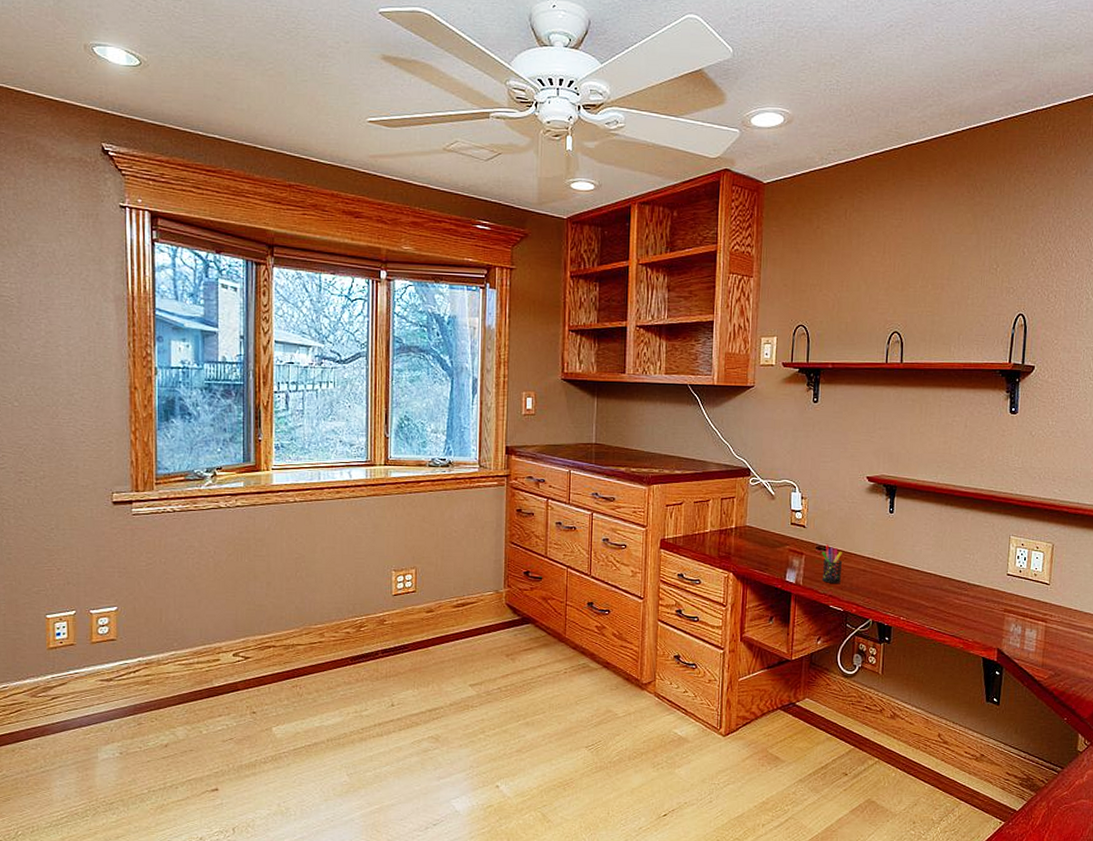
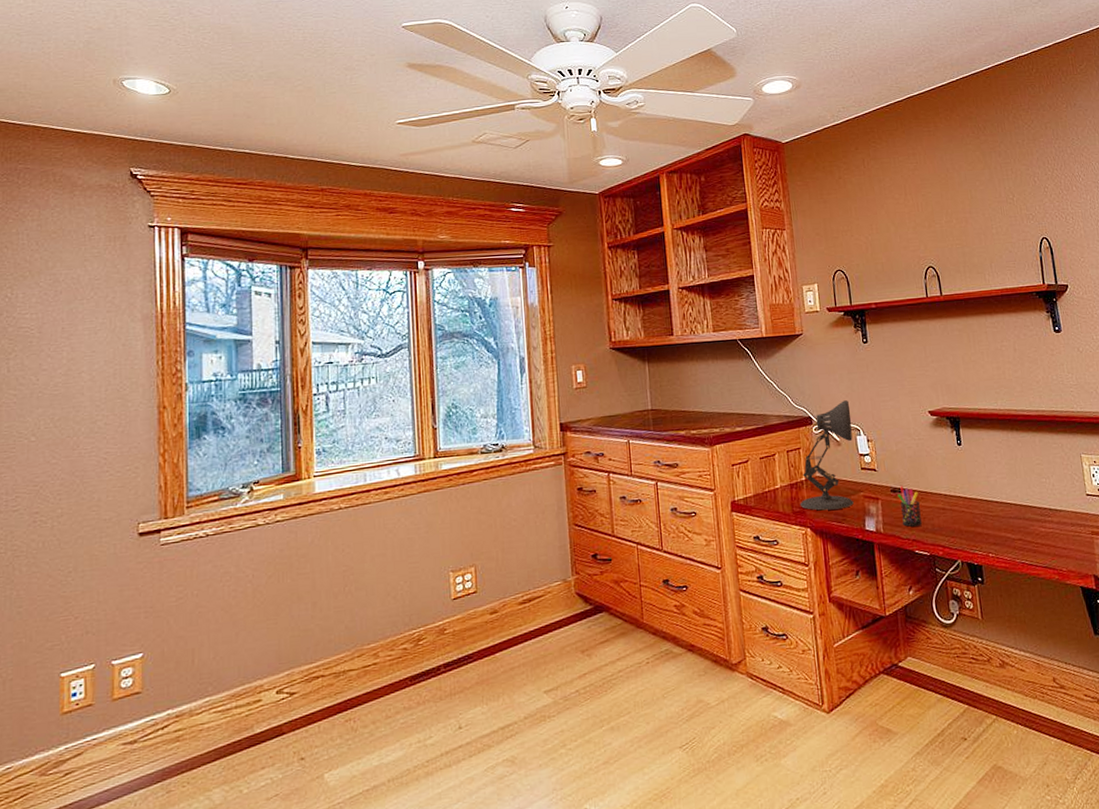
desk lamp: none [726,457,790,559] -> present [800,400,854,511]

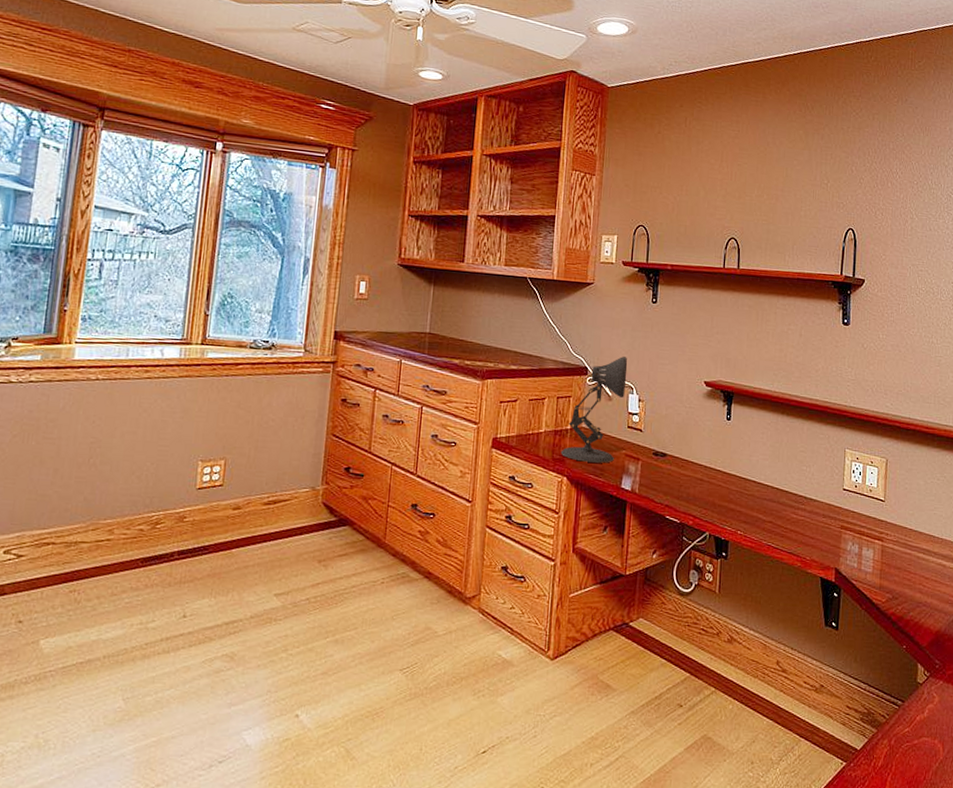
pen holder: present [897,486,922,527] -> none [658,450,680,493]

